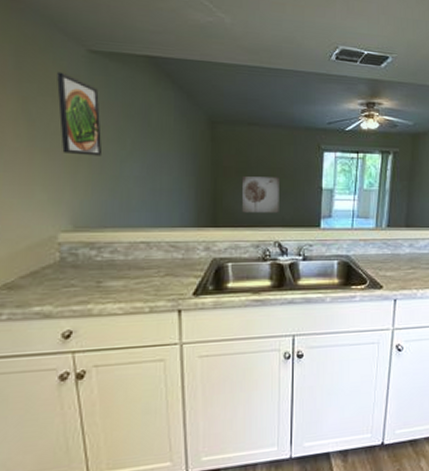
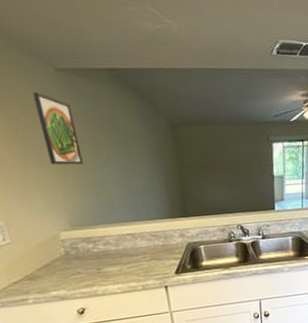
wall art: present [242,176,279,213] -> none [204,169,239,203]

